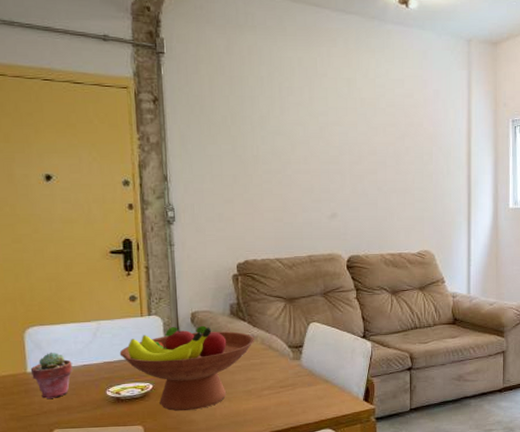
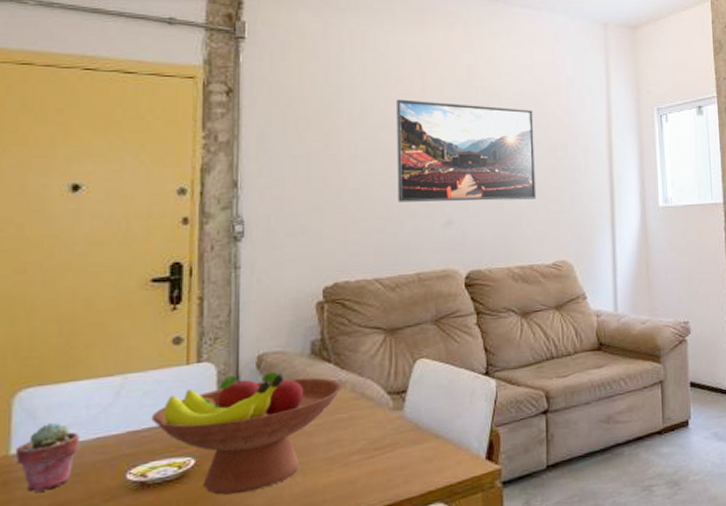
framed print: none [288,109,405,198] -> present [395,99,537,202]

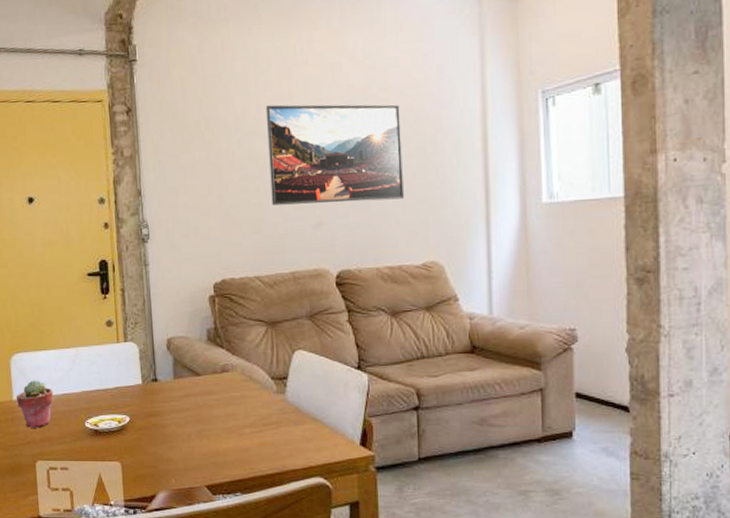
fruit bowl: present [151,371,342,495] -> none [97,353,234,448]

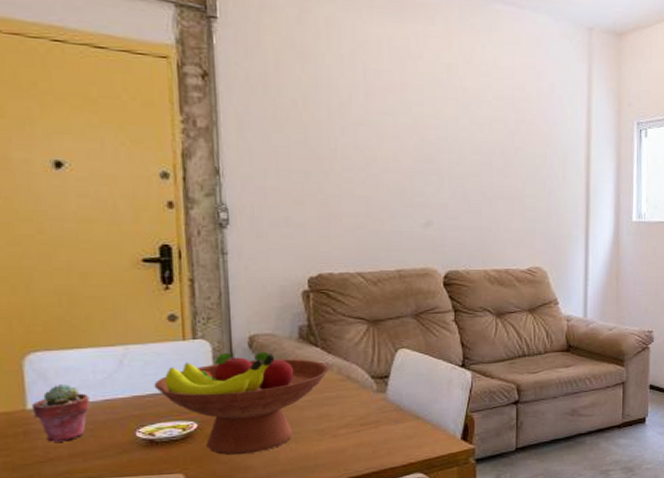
fruit bowl: none [97,353,234,448] -> present [154,351,329,456]
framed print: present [265,104,405,206] -> none [374,95,514,206]

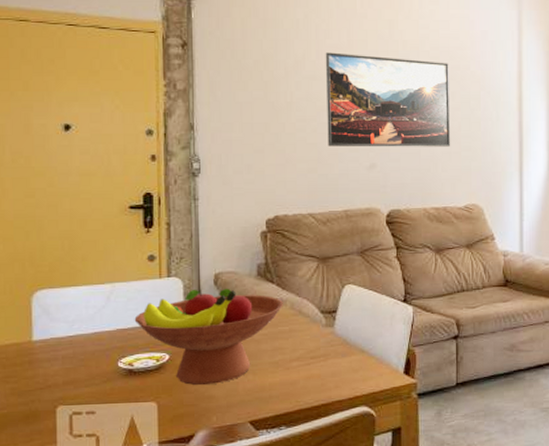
potted succulent: present [31,383,90,442] -> none [36,317,82,371]
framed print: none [374,95,514,206] -> present [325,52,451,147]

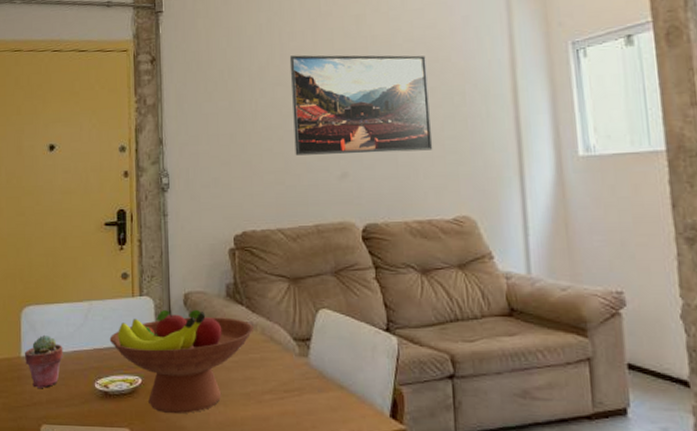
potted succulent: none [36,317,82,371] -> present [24,334,63,388]

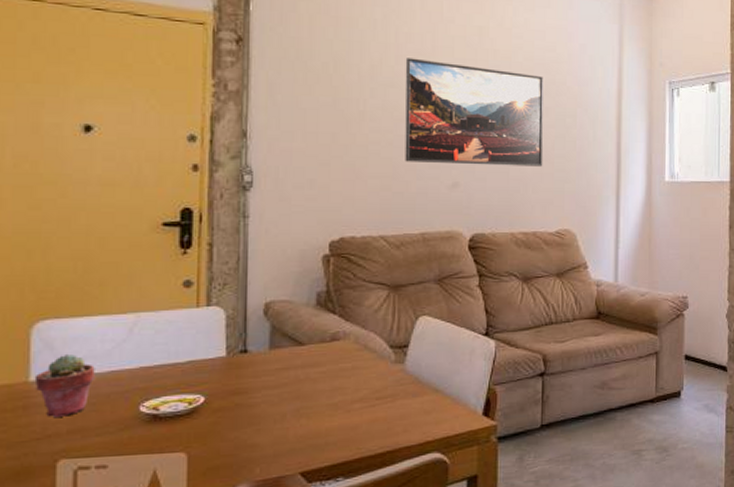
fruit bowl: present [109,309,253,414] -> none [162,319,346,432]

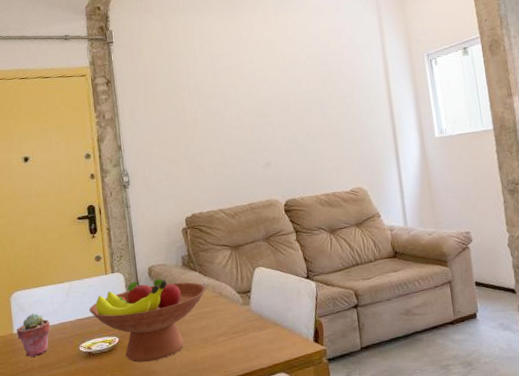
fruit bowl: none [162,319,346,432] -> present [89,278,206,363]
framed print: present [405,58,544,167] -> none [219,69,333,152]

